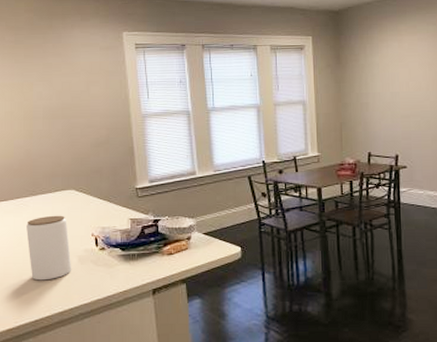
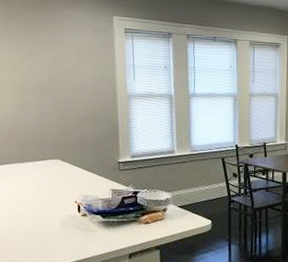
jar: present [26,215,72,281] -> none [13,182,55,241]

